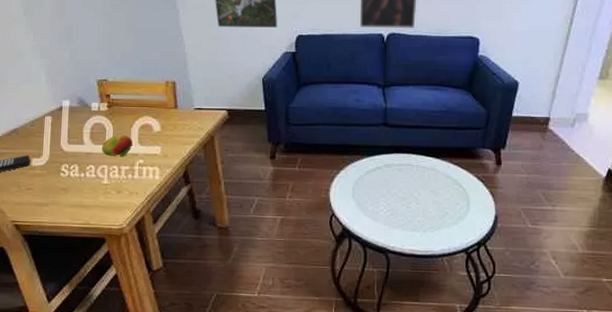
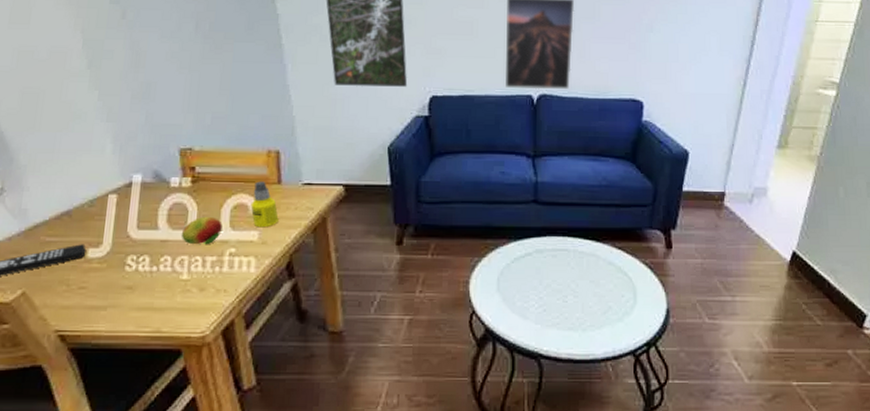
bottle: none [154,106,176,144] -> present [250,181,279,228]

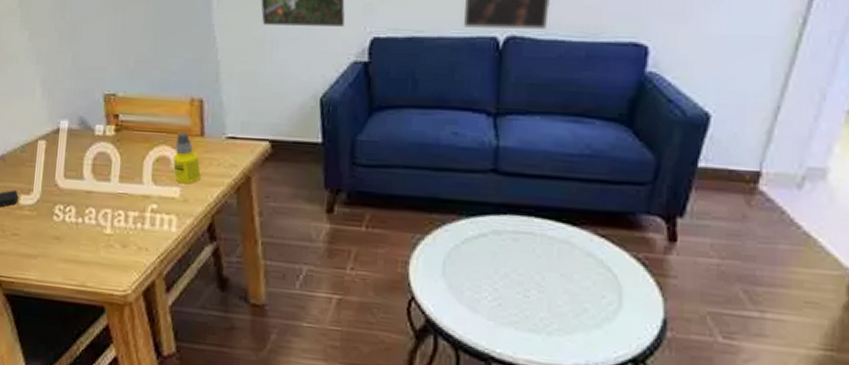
fruit: present [181,216,223,245] -> none [104,168,145,199]

